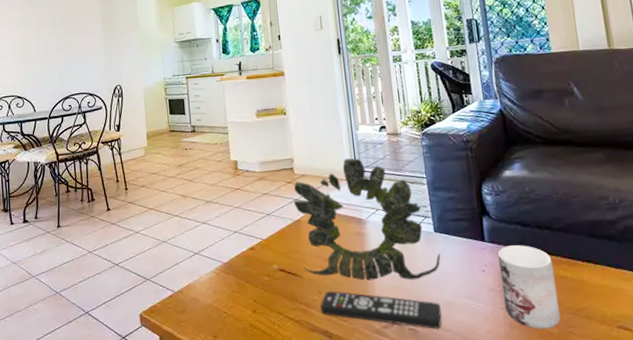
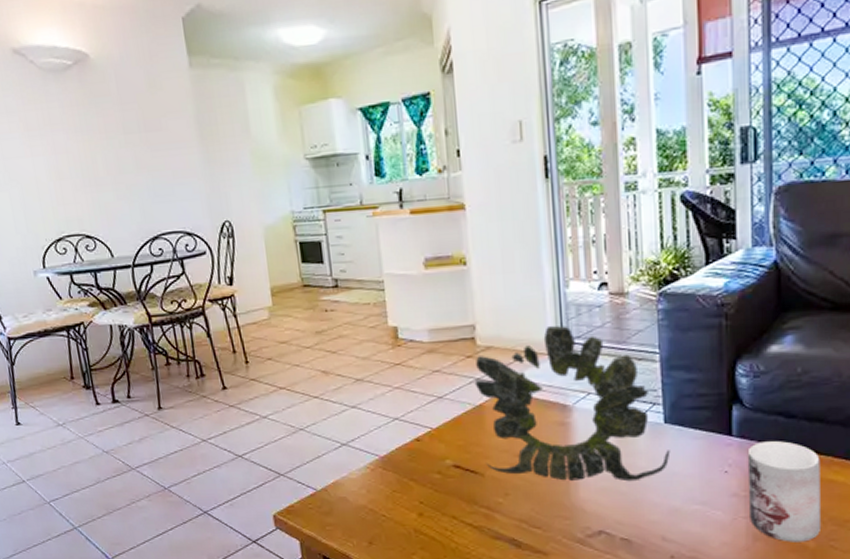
remote control: present [320,291,442,329] -> none [506,492,665,539]

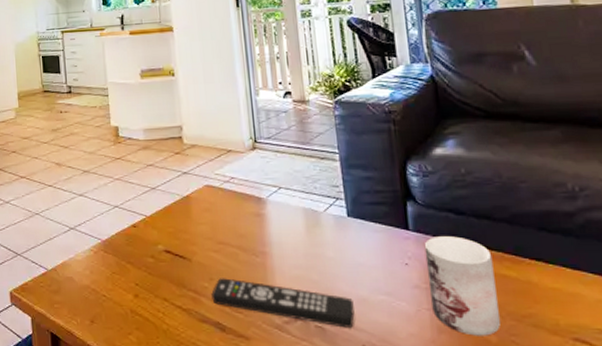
plant: present [474,325,671,482] -> none [182,127,355,271]
remote control: none [506,492,665,539] -> present [211,278,355,328]

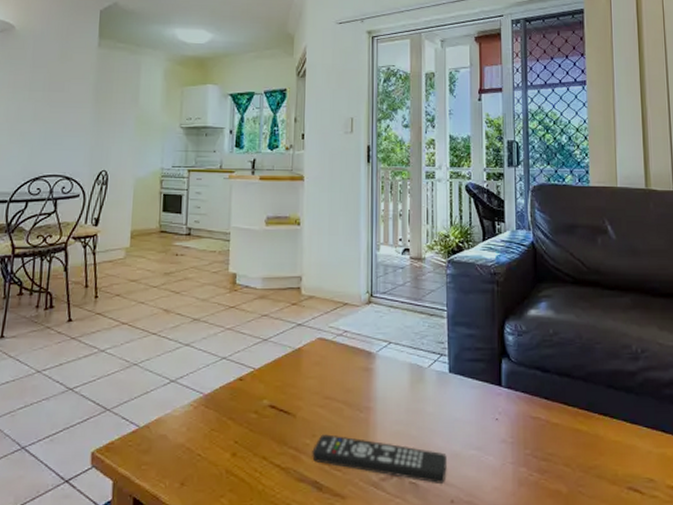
mug: present [424,236,501,336] -> none [513,393,572,488]

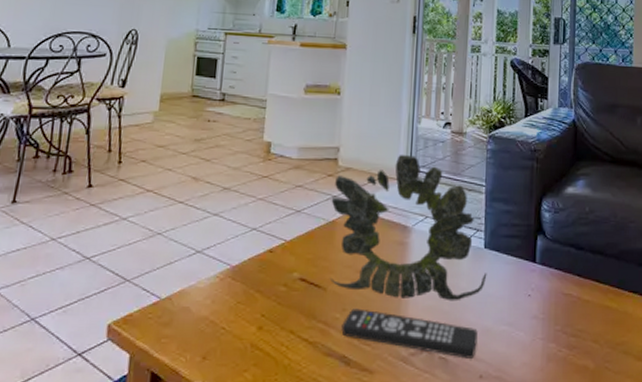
plant: none [296,281,453,426] -> present [329,154,487,301]

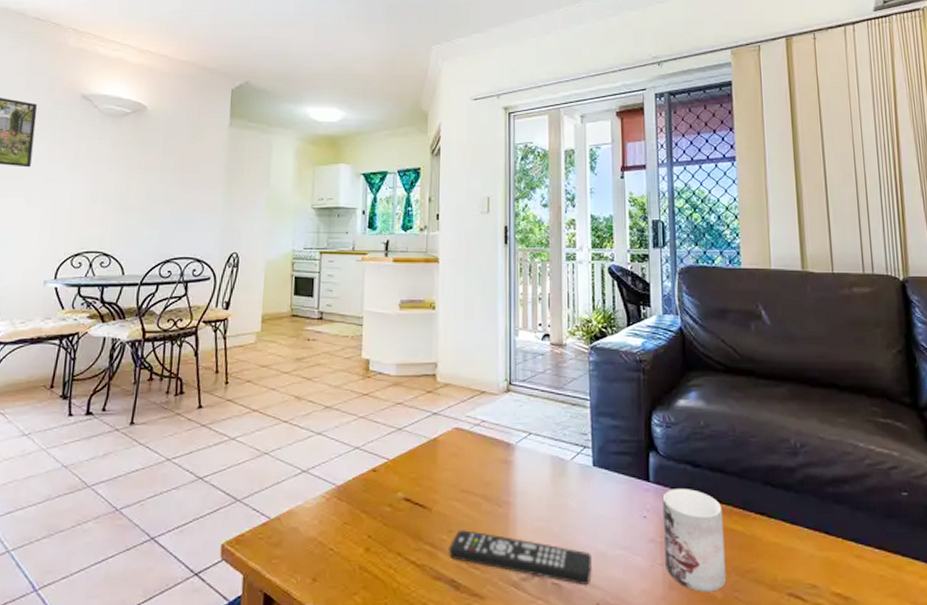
plant: present [329,154,487,301] -> none [431,368,598,523]
mug: none [545,269,600,363] -> present [662,489,727,592]

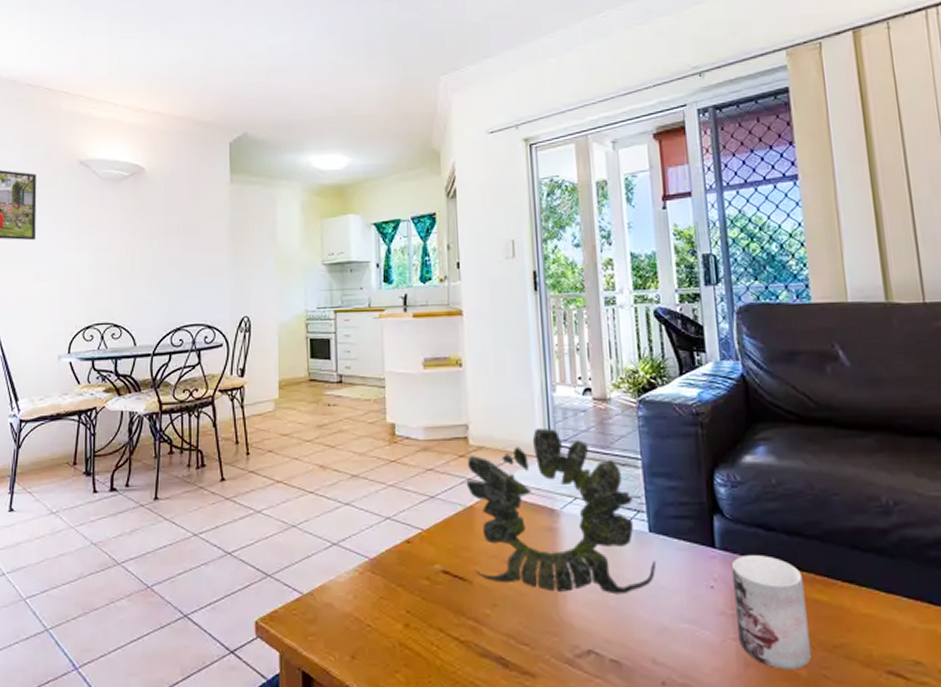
plant: none [431,368,598,523] -> present [466,427,657,595]
remote control: present [449,530,592,585] -> none [494,604,654,662]

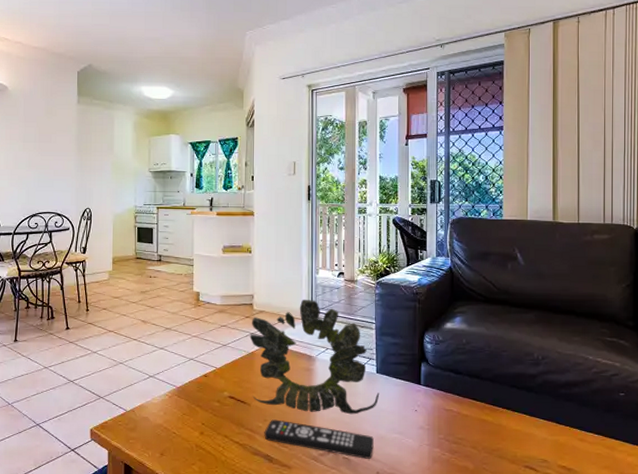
remote control: none [494,604,654,662] -> present [264,419,374,459]
mug: present [731,555,812,670] -> none [430,390,478,465]

